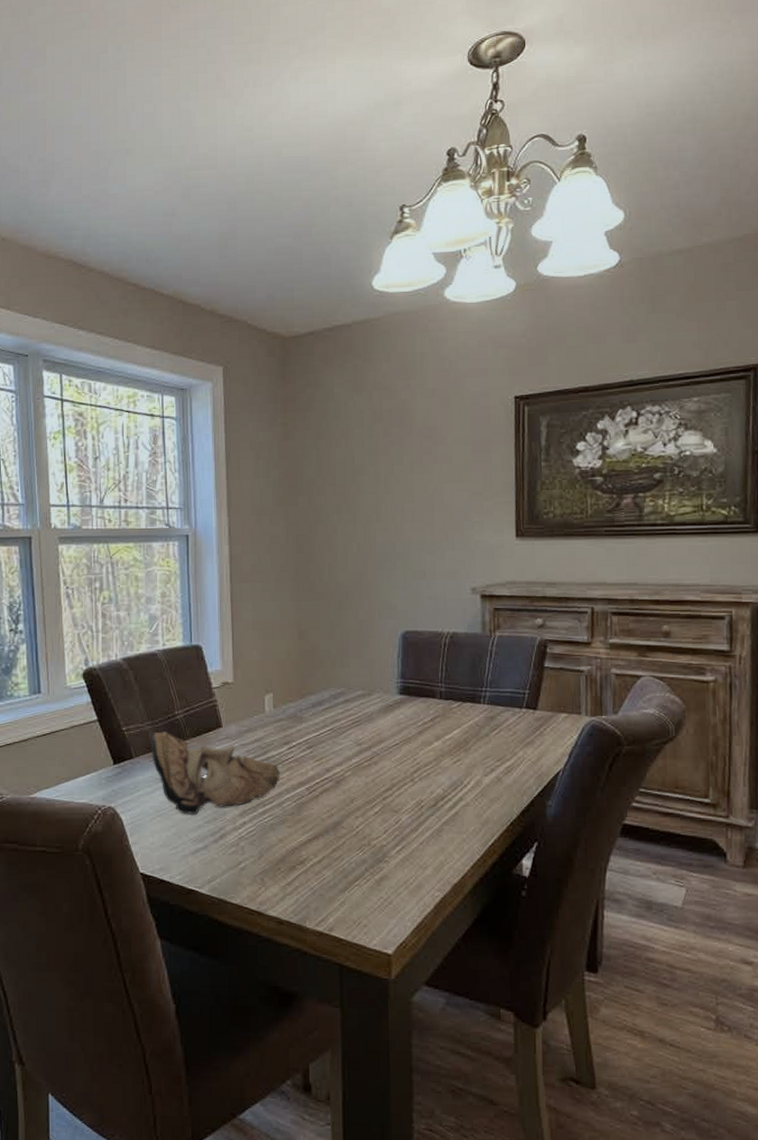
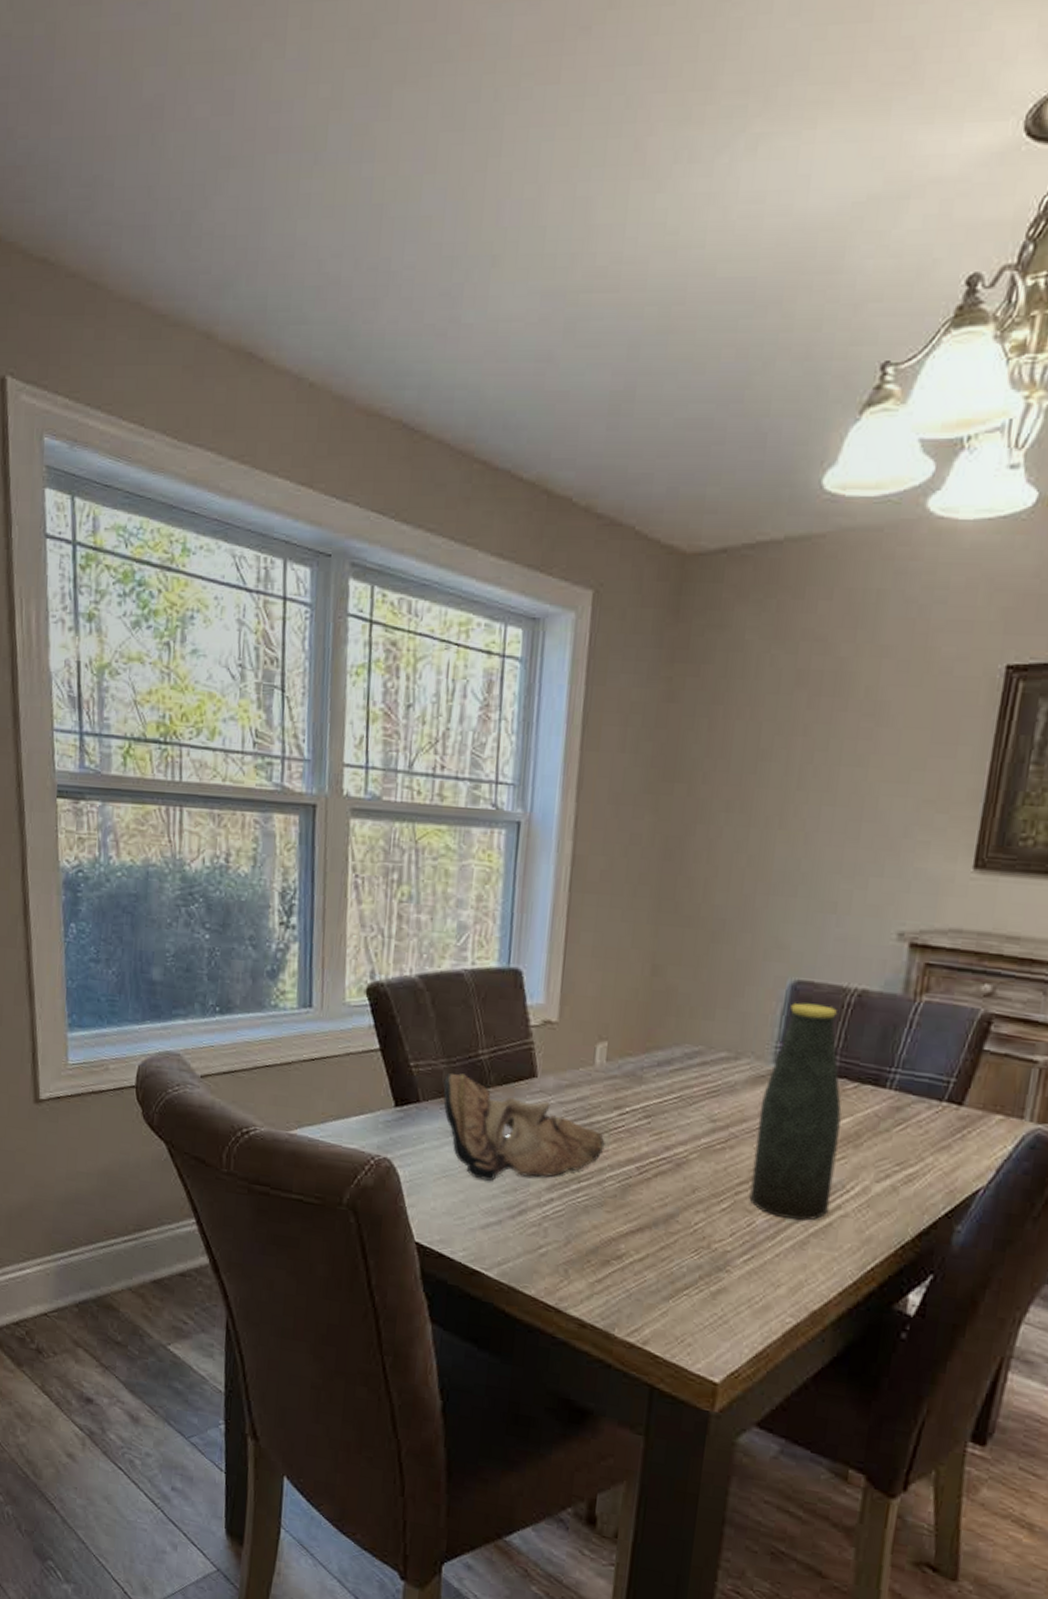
bottle: none [392,647,454,813] -> present [749,1002,842,1221]

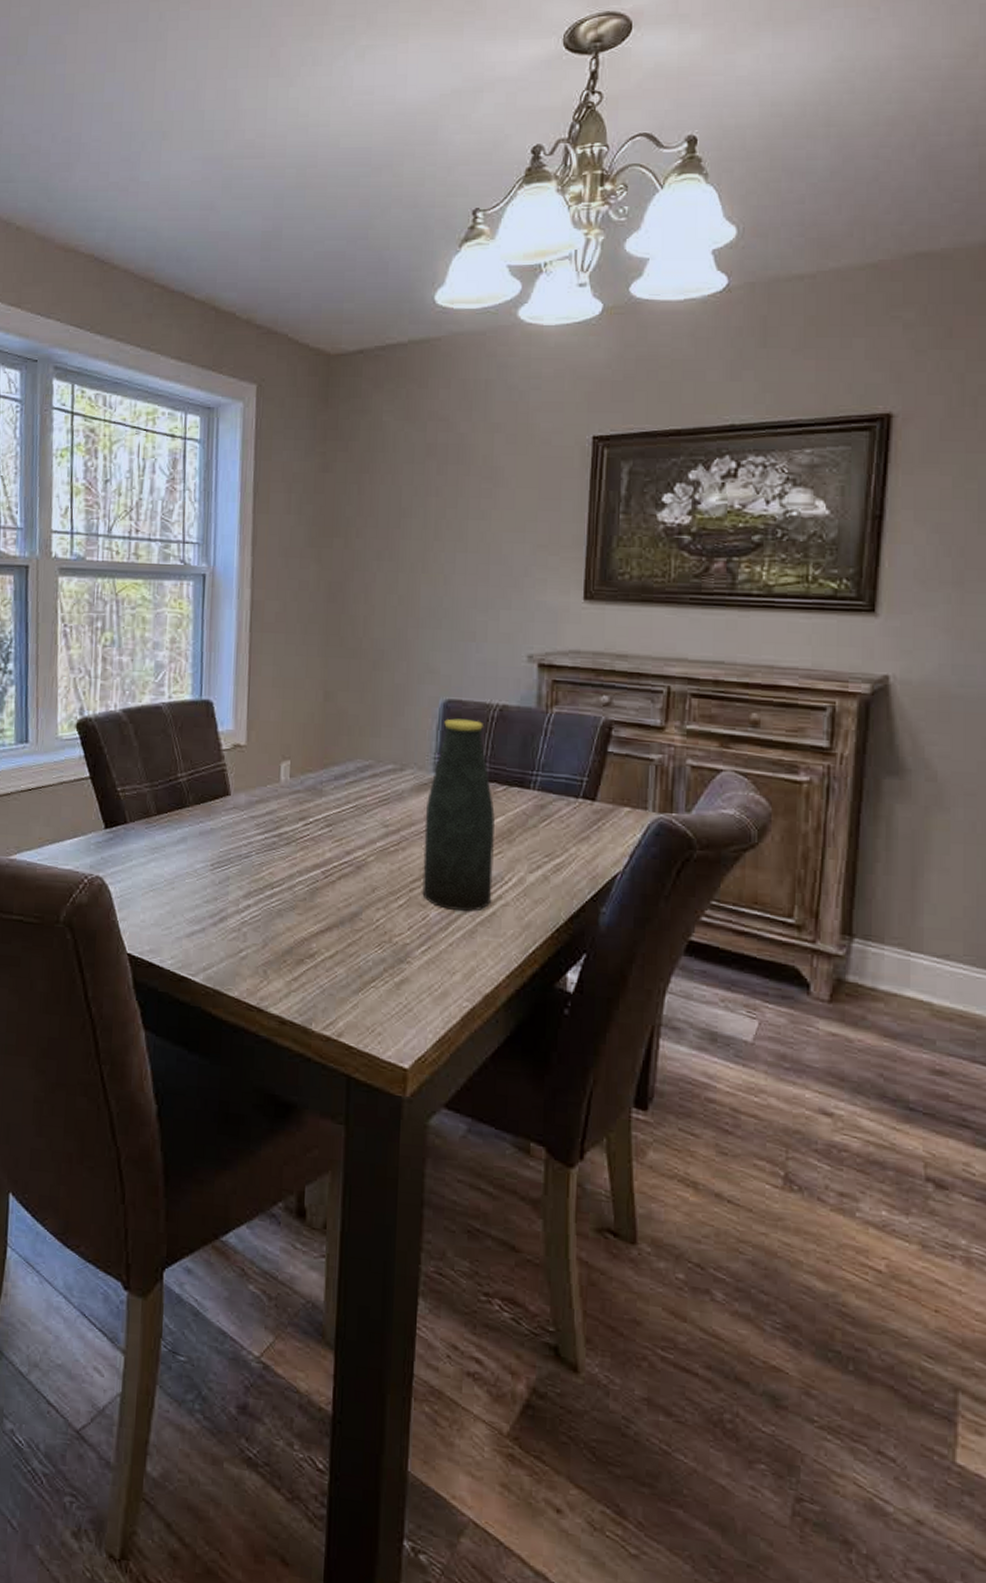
animal skull: present [443,1073,605,1181] -> none [148,795,293,892]

